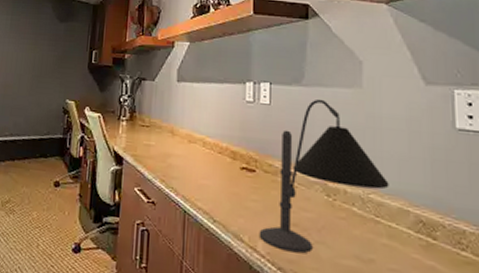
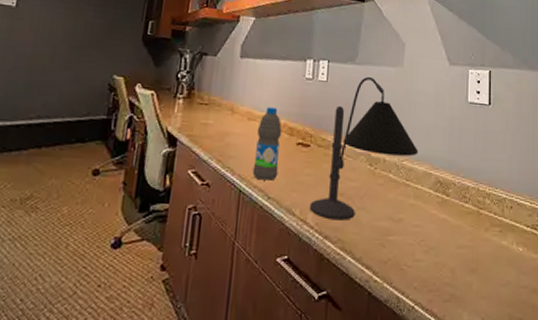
water bottle: none [196,130,224,204] -> present [252,107,282,181]

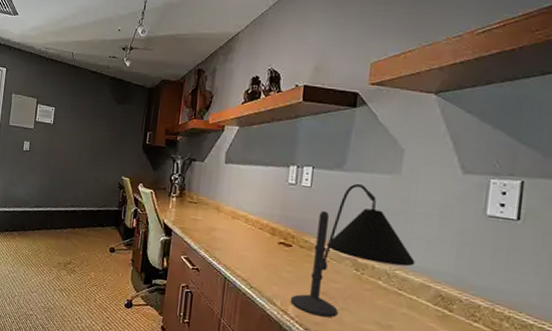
water bottle: present [252,107,282,181] -> none [236,208,264,273]

